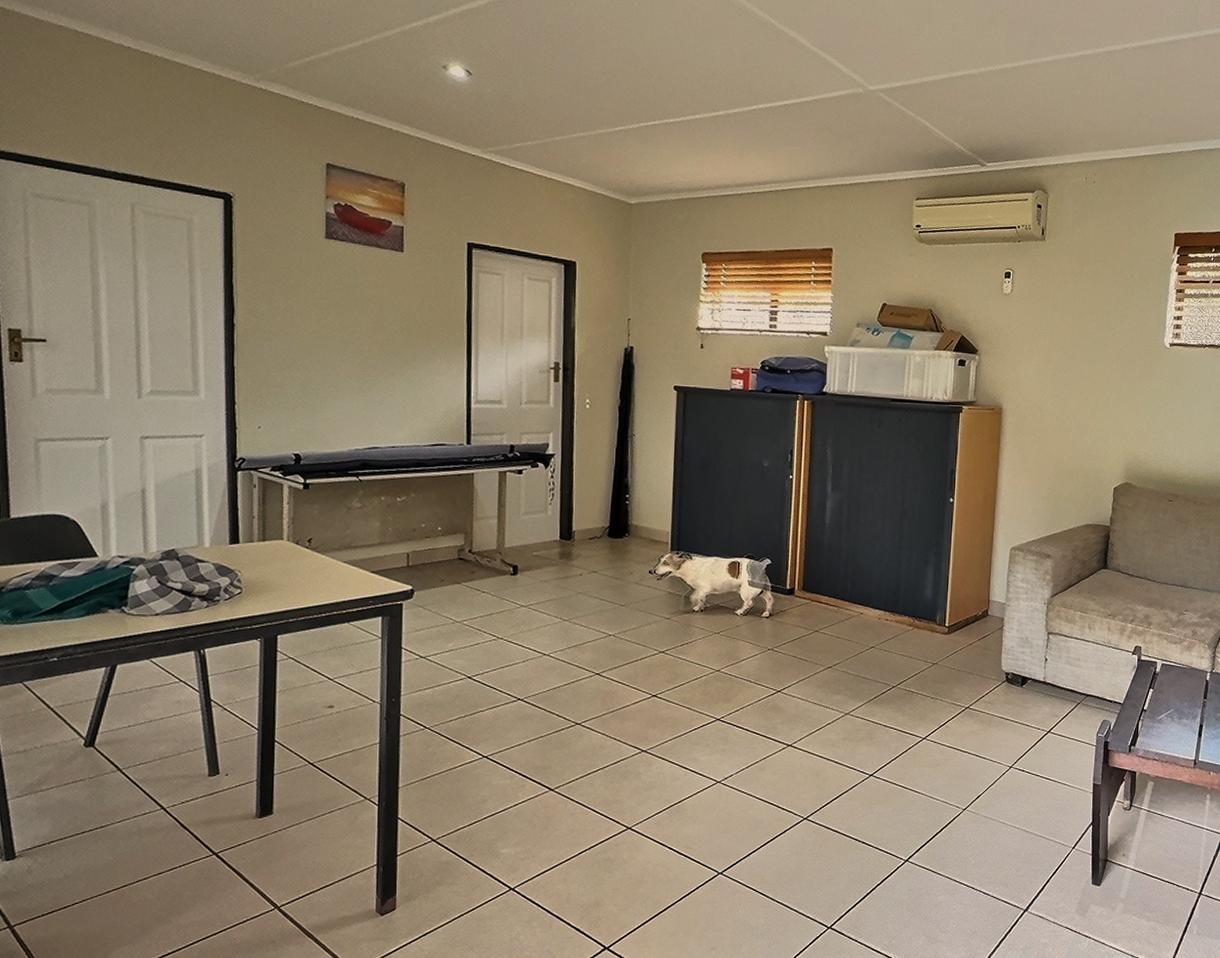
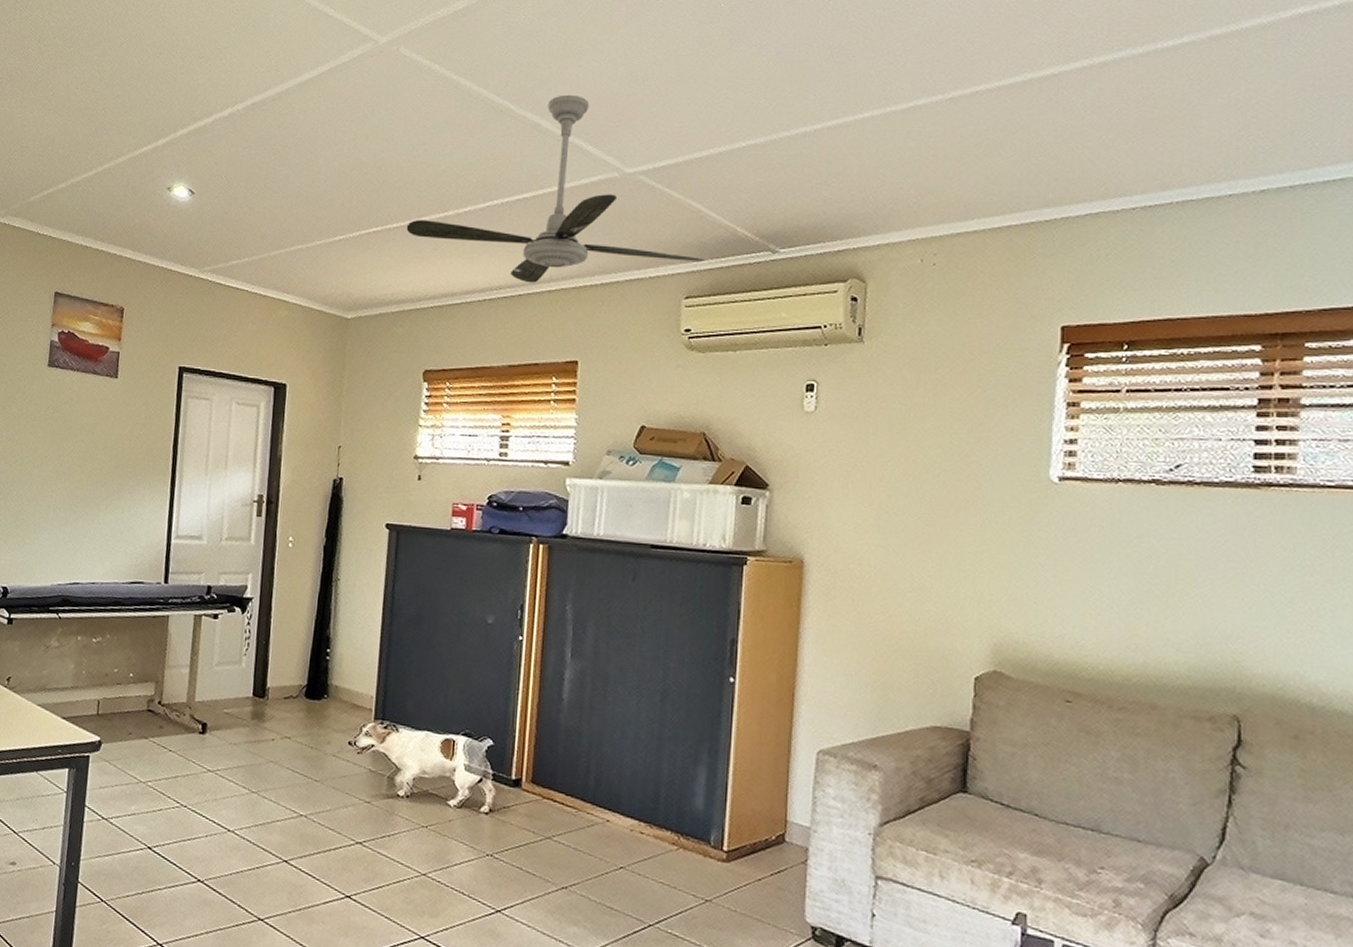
ceiling fan: none [682,15,931,180] -> present [406,94,705,283]

